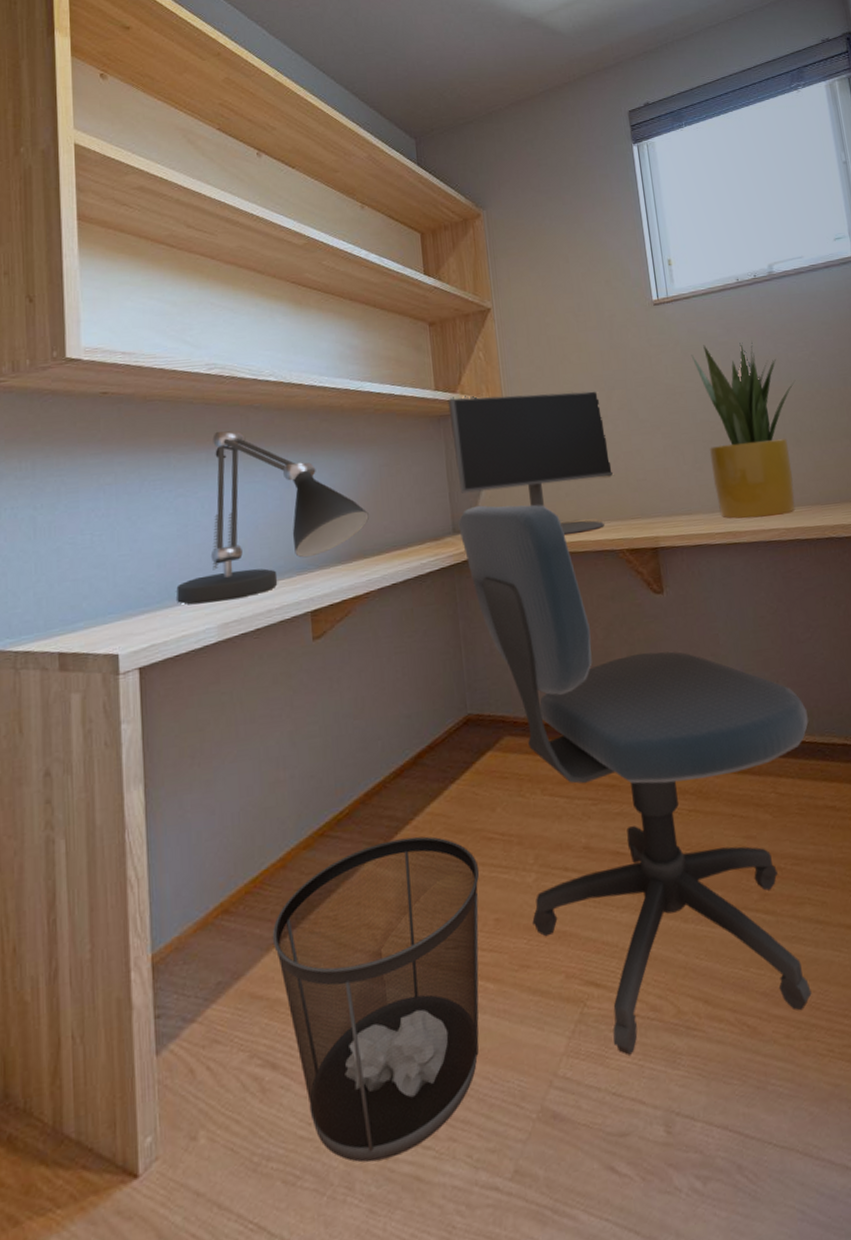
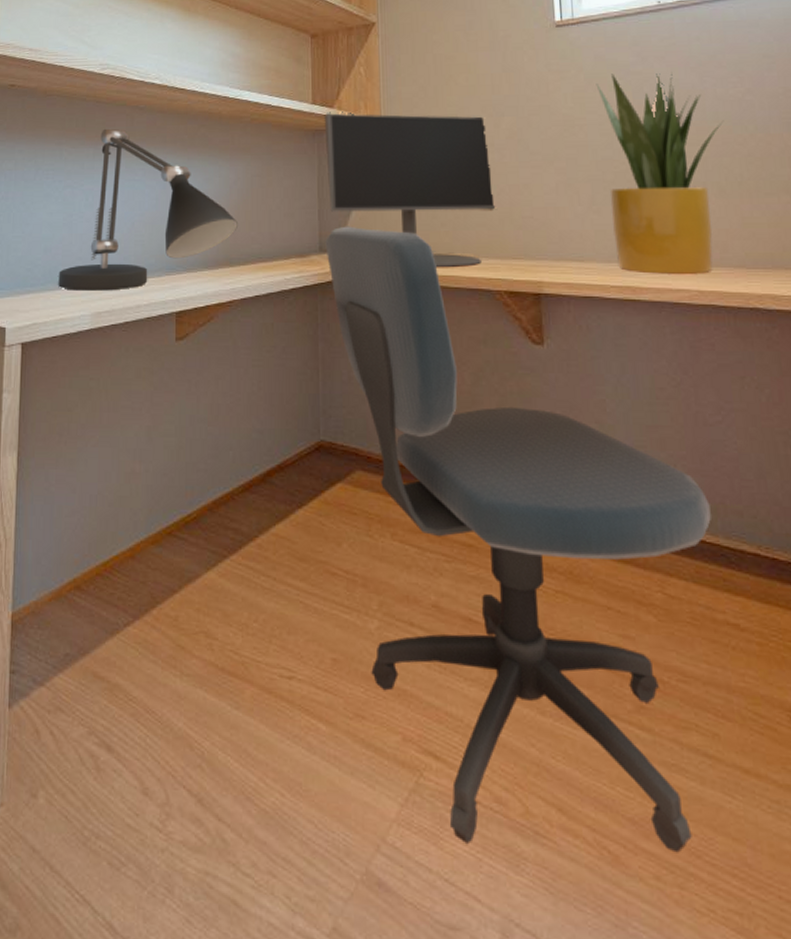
waste bin: present [272,836,480,1163] -> none [117,553,320,874]

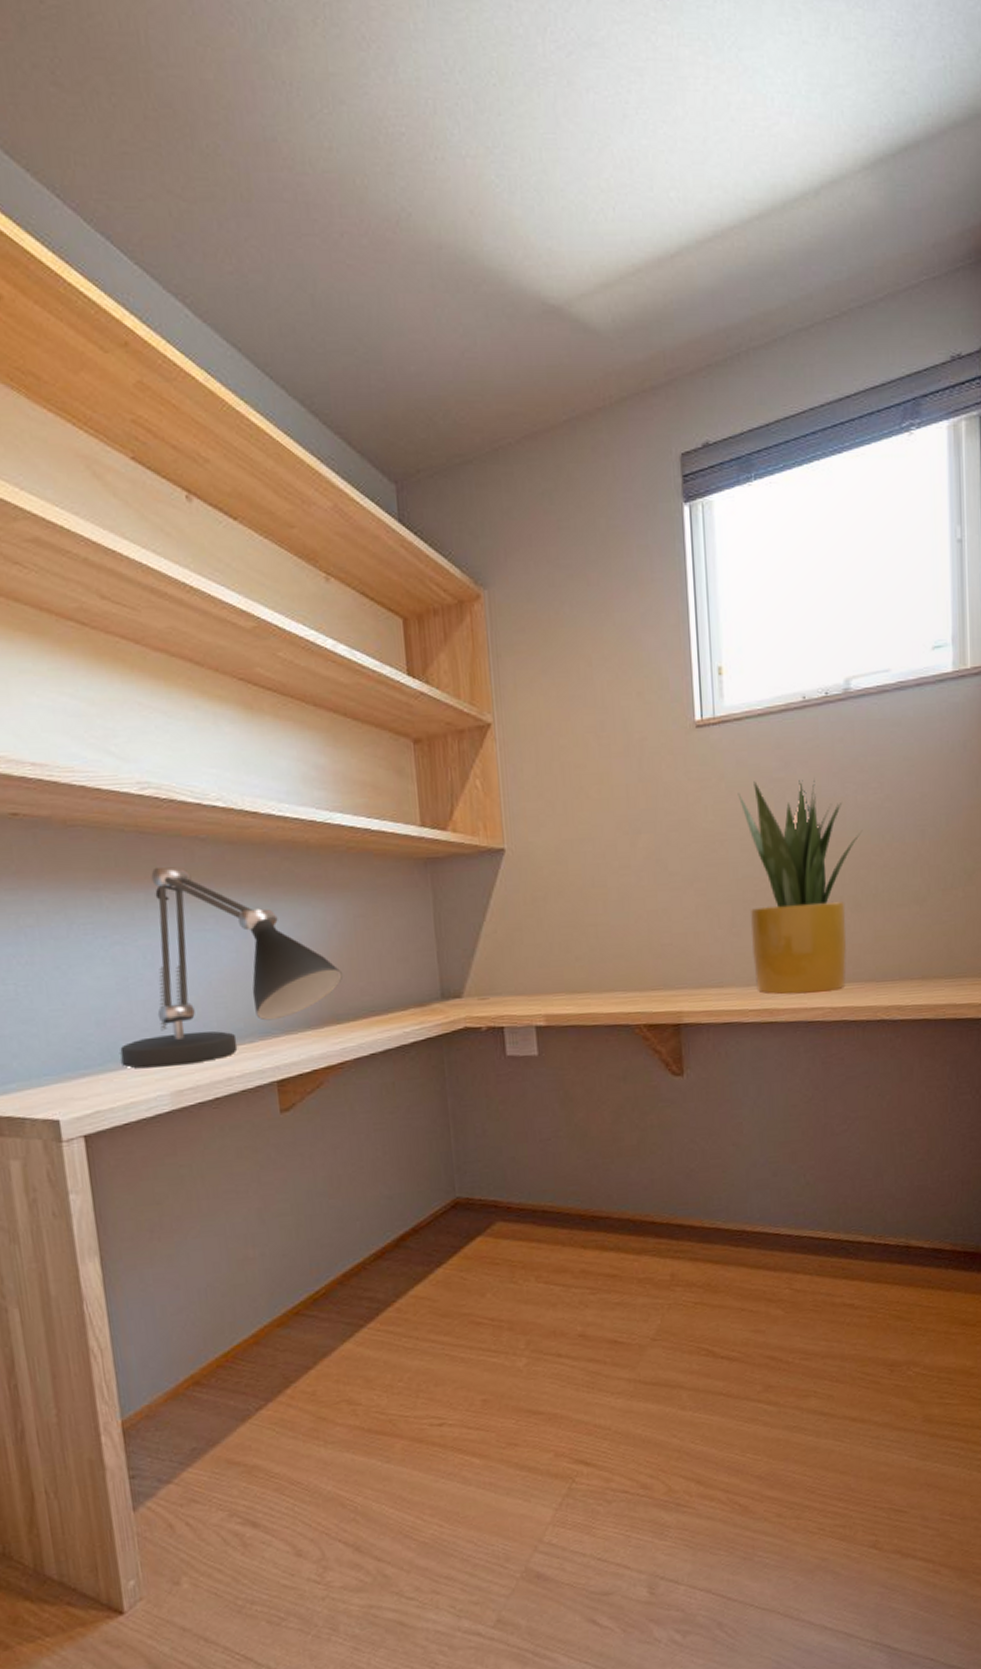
computer monitor: present [324,113,496,267] -> none [436,835,634,1005]
office chair: present [325,226,711,853] -> none [447,967,834,1527]

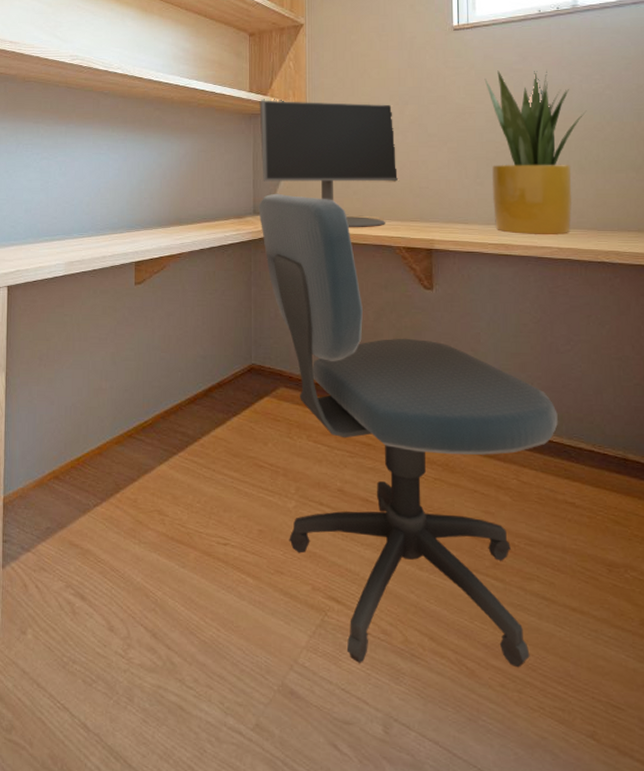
desk lamp: present [120,867,342,1069] -> none [37,110,186,244]
computer monitor: none [436,835,634,1005] -> present [259,100,399,227]
office chair: none [447,967,834,1527] -> present [258,193,558,668]

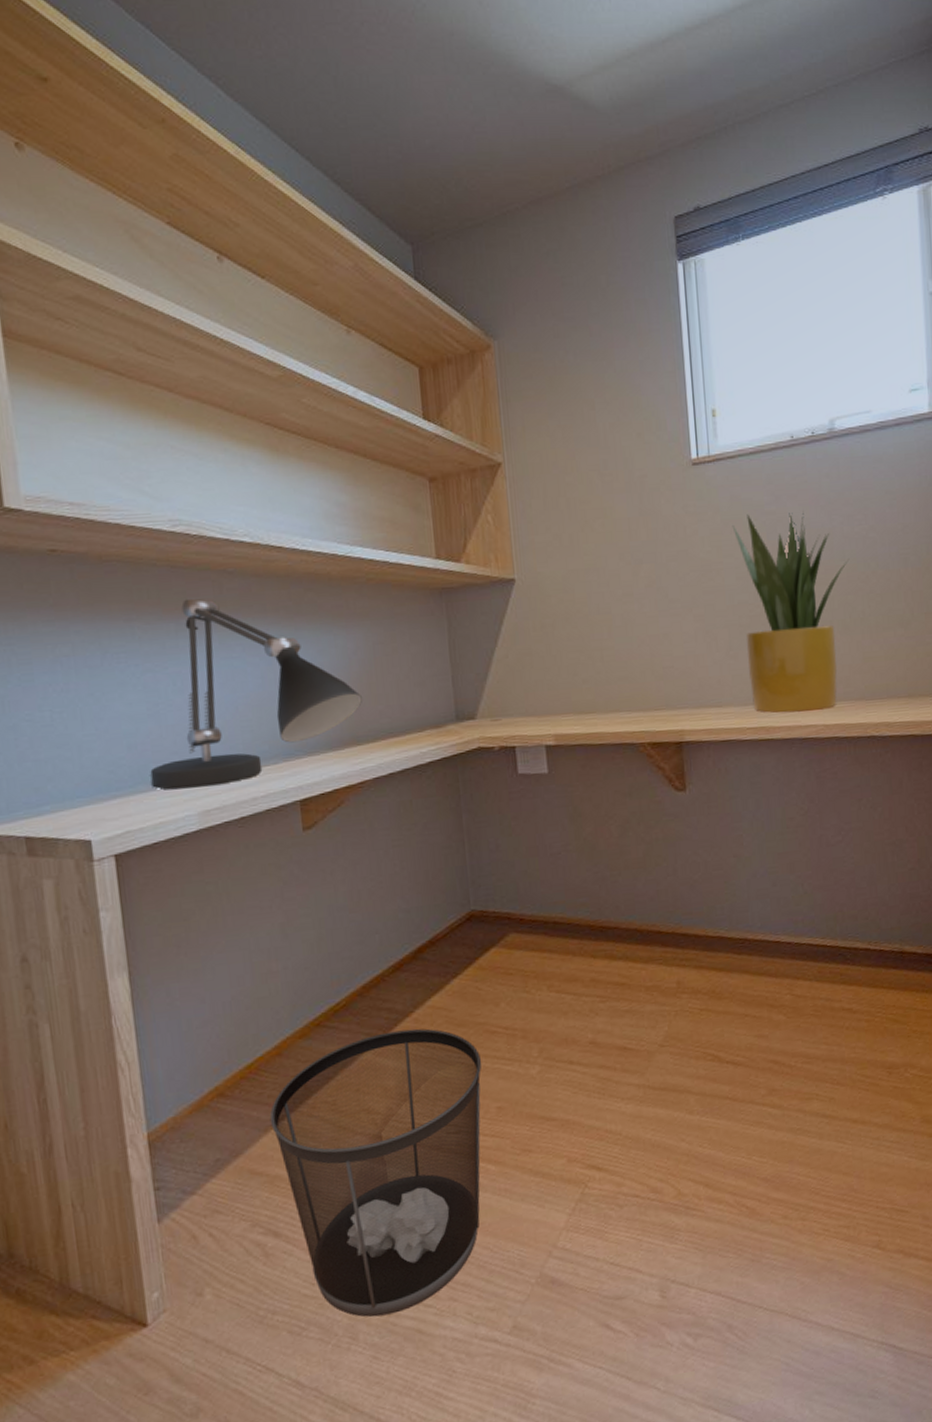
desk lamp: none [37,110,186,244] -> present [150,598,362,790]
waste bin: none [88,451,250,687] -> present [269,1028,482,1317]
office chair: present [258,193,558,668] -> none [462,690,831,1231]
computer monitor: present [259,100,399,227] -> none [451,565,637,725]

